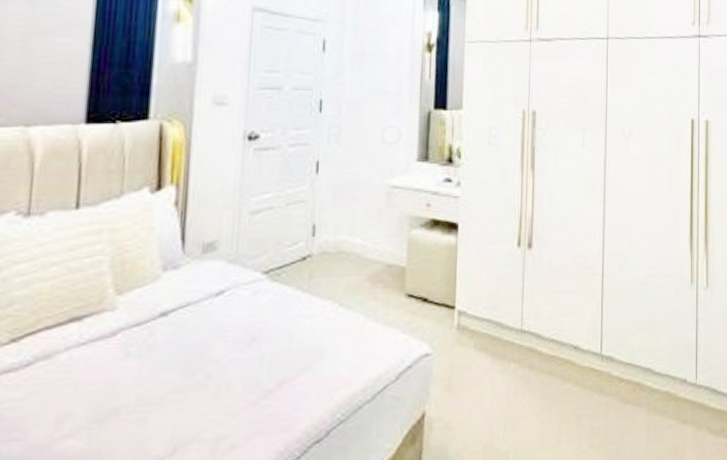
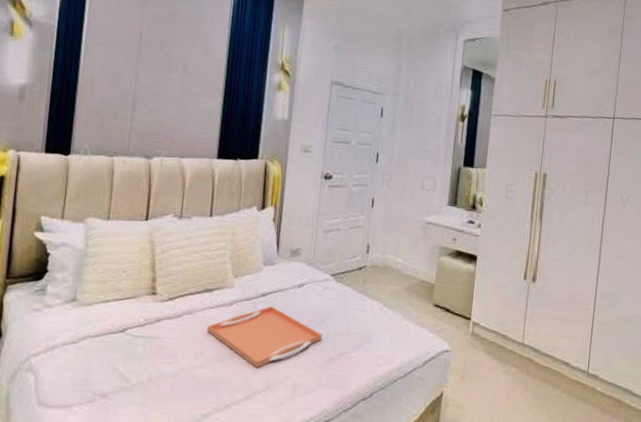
serving tray: none [75,329,254,424] -> present [207,306,322,368]

